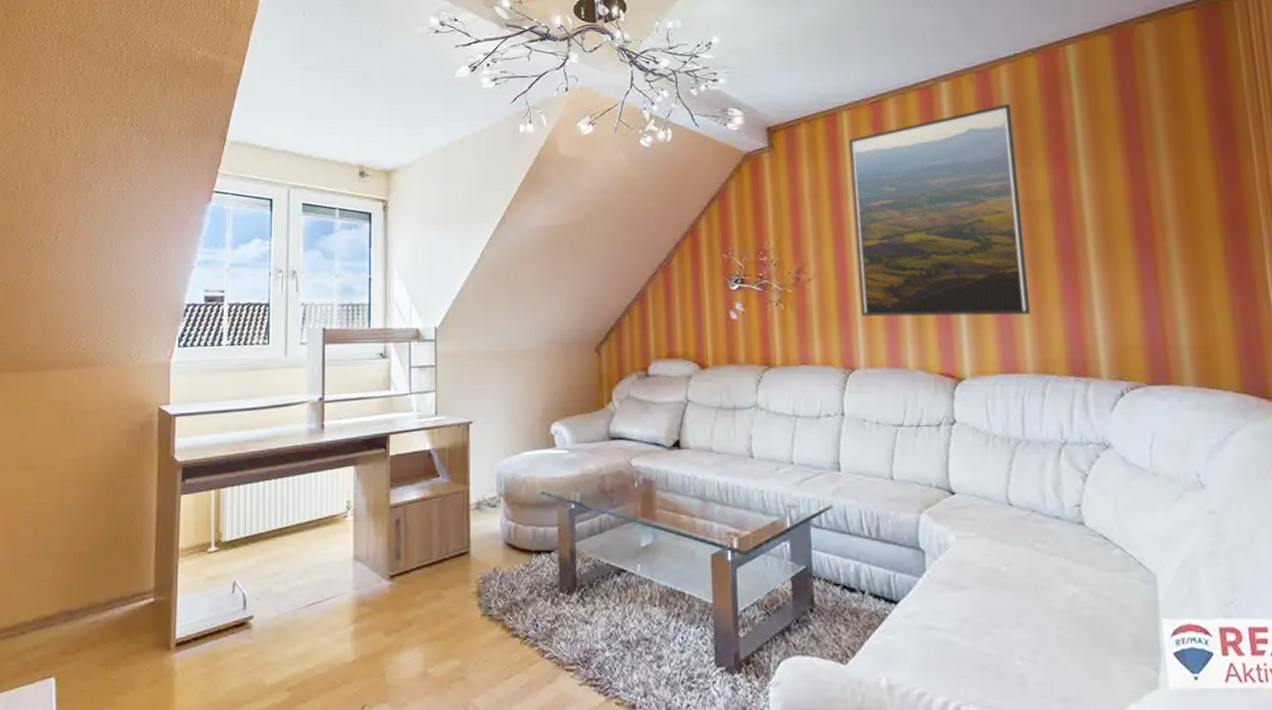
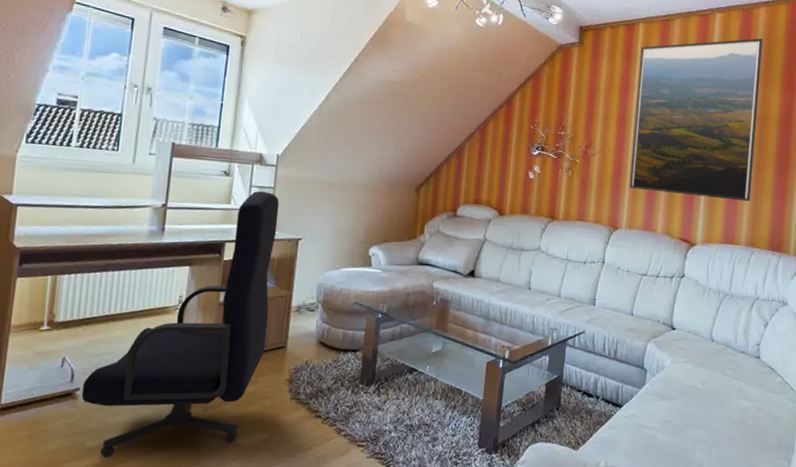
office chair: none [256,371,446,697] -> present [81,190,280,458]

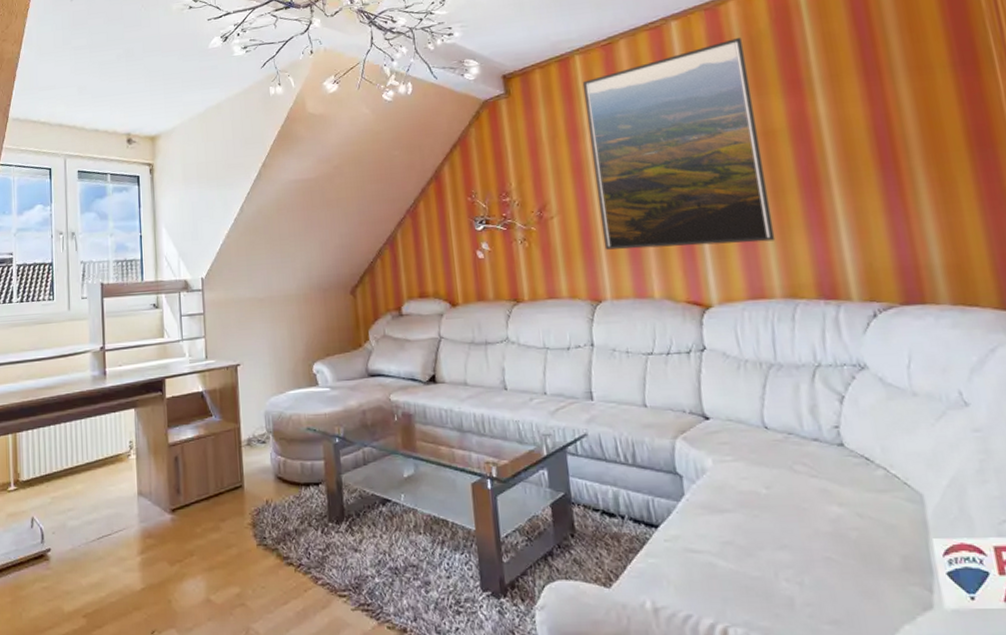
office chair: present [81,190,280,458] -> none [52,318,222,623]

